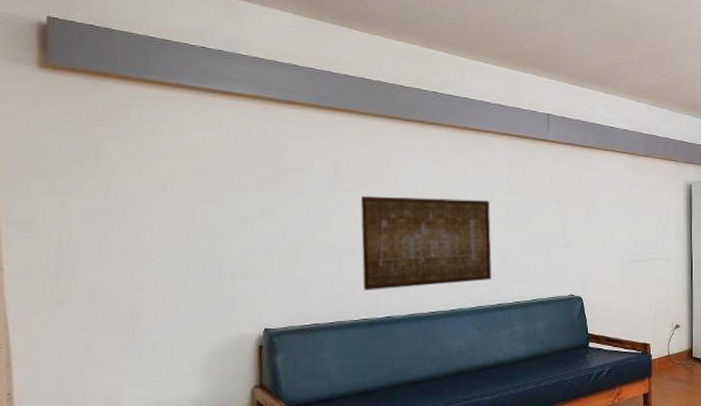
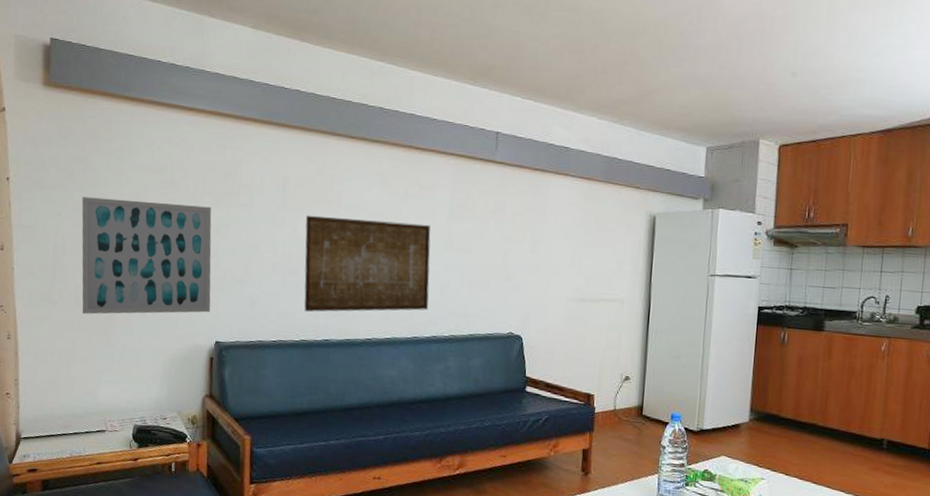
wall art: none [93,186,258,312] -> present [81,197,212,314]

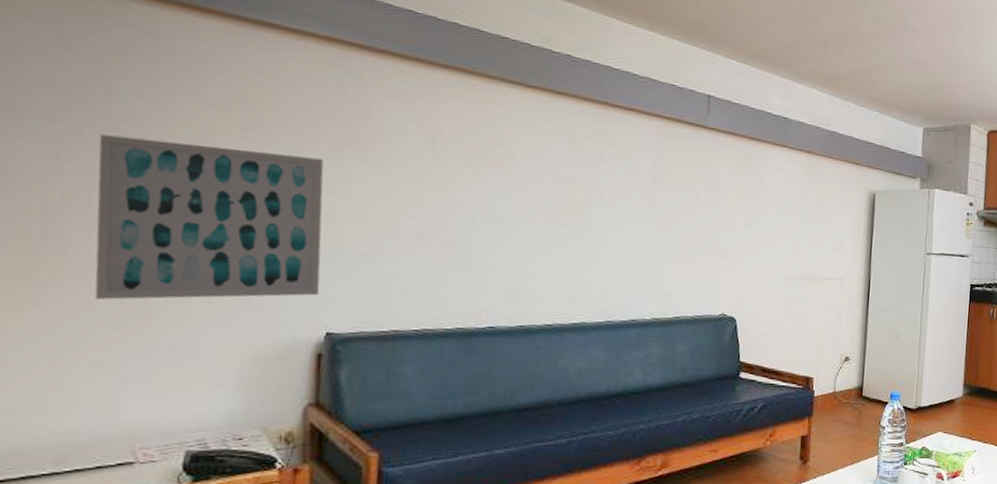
wall art: present [304,215,431,312] -> none [461,175,630,294]

